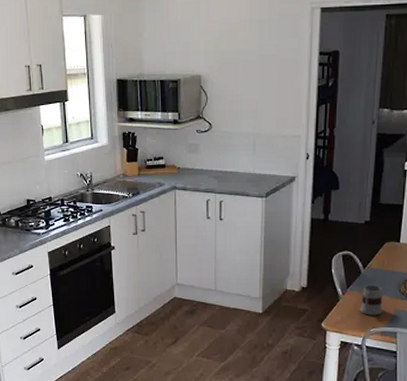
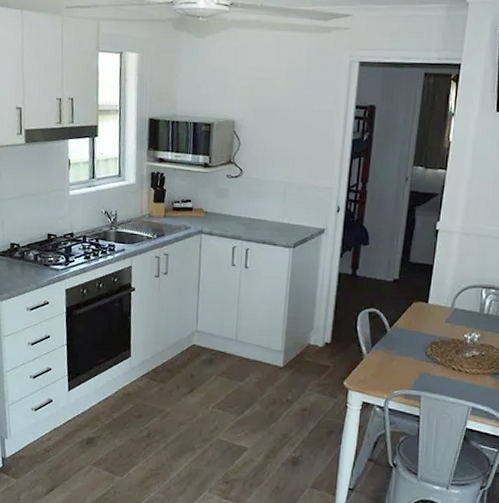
mug: present [359,284,383,315] -> none [383,344,408,377]

